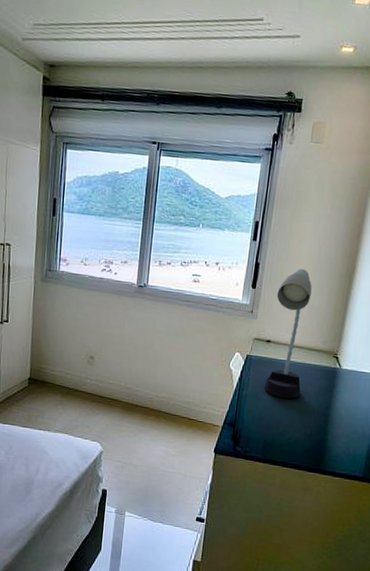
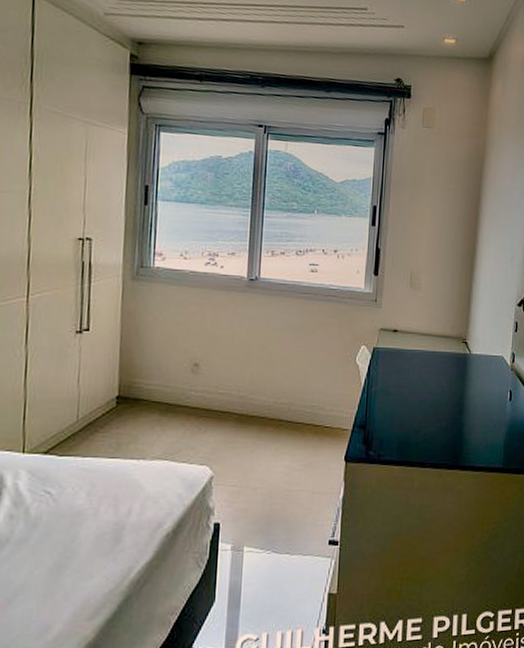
desk lamp: present [263,269,312,399] -> none [394,253,436,391]

